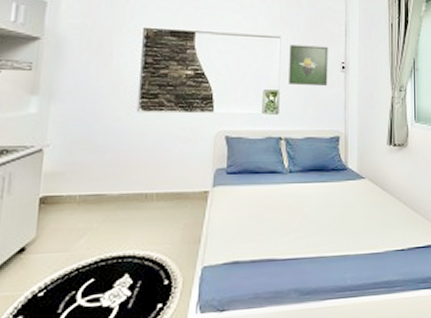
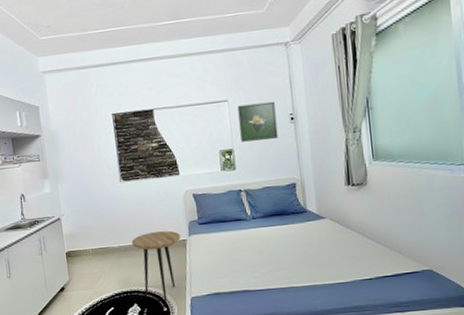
side table: none [137,178,202,272] -> present [131,230,181,302]

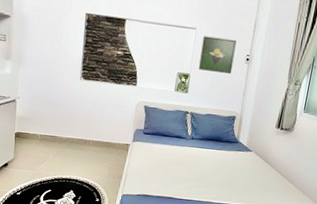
side table: present [131,230,181,302] -> none [79,131,125,194]

